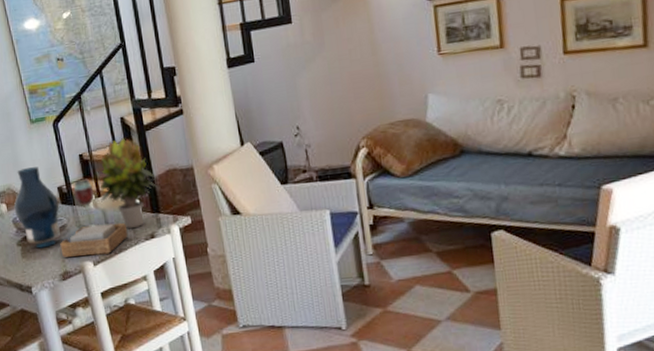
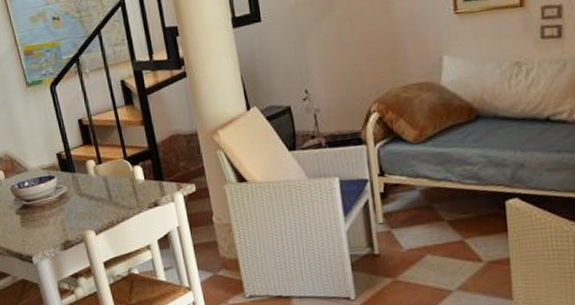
vase: present [13,167,61,249] -> none [11,132,62,217]
napkin holder: present [60,222,128,258] -> none [60,190,131,227]
wineglass: present [73,178,99,228] -> none [73,144,100,196]
potted plant: present [99,137,157,229] -> none [100,101,160,197]

